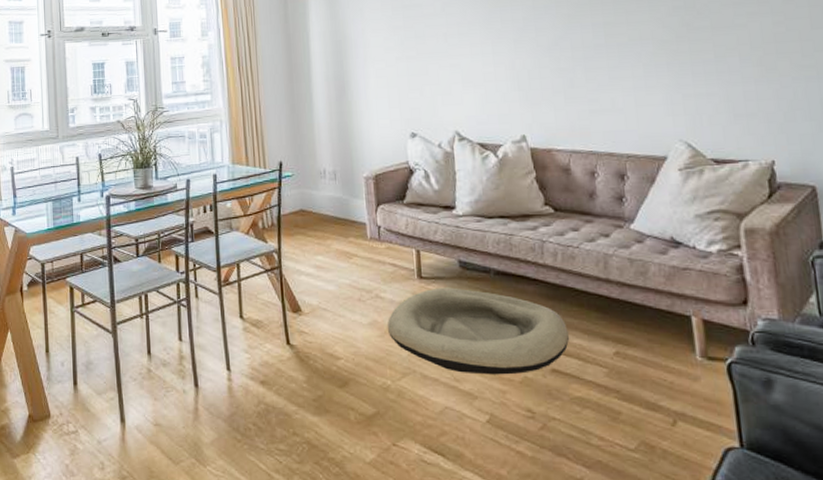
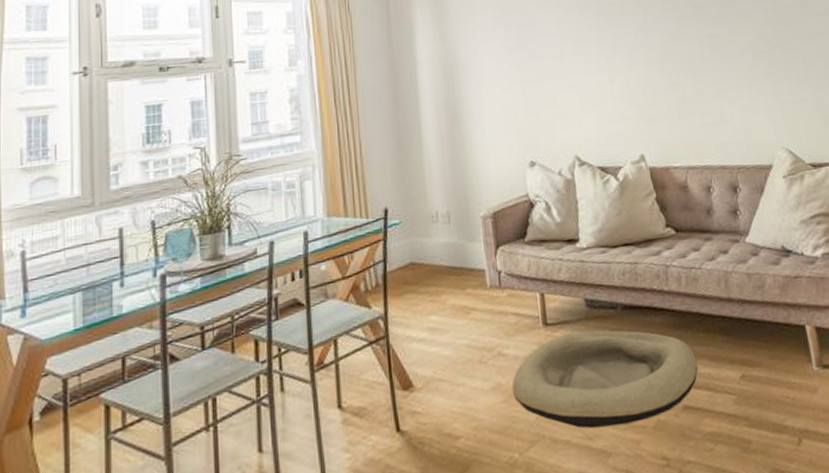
wine glass: none [106,161,133,212] -> present [161,226,198,295]

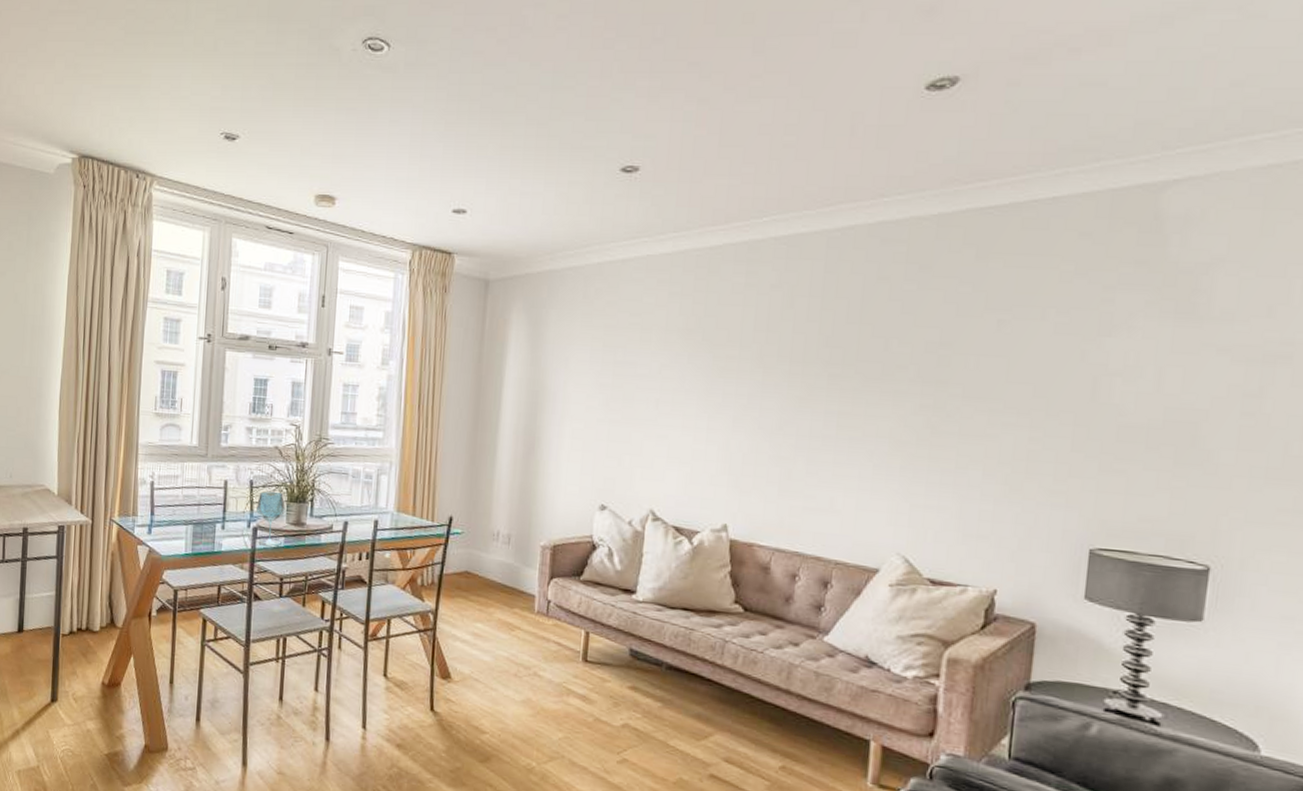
dog bed: present [511,330,698,429] -> none [541,674,735,775]

